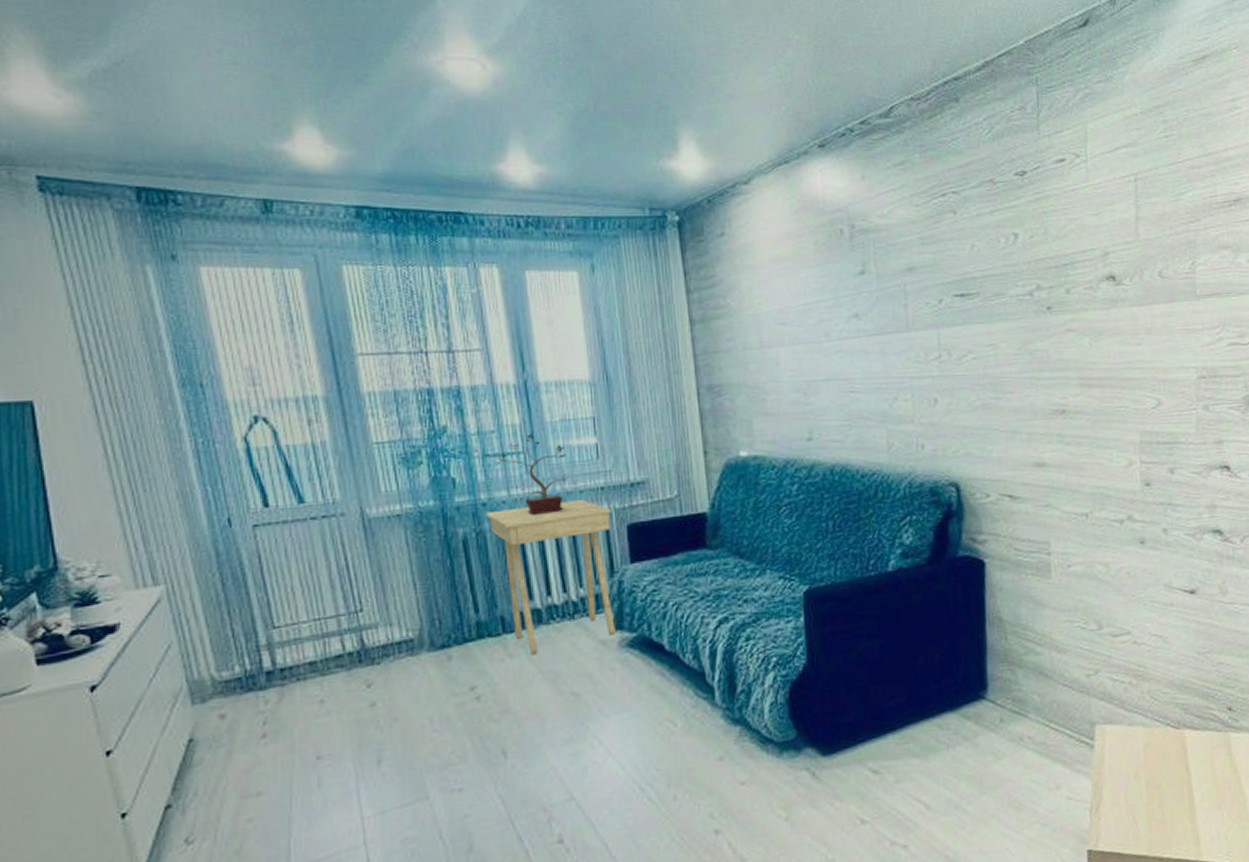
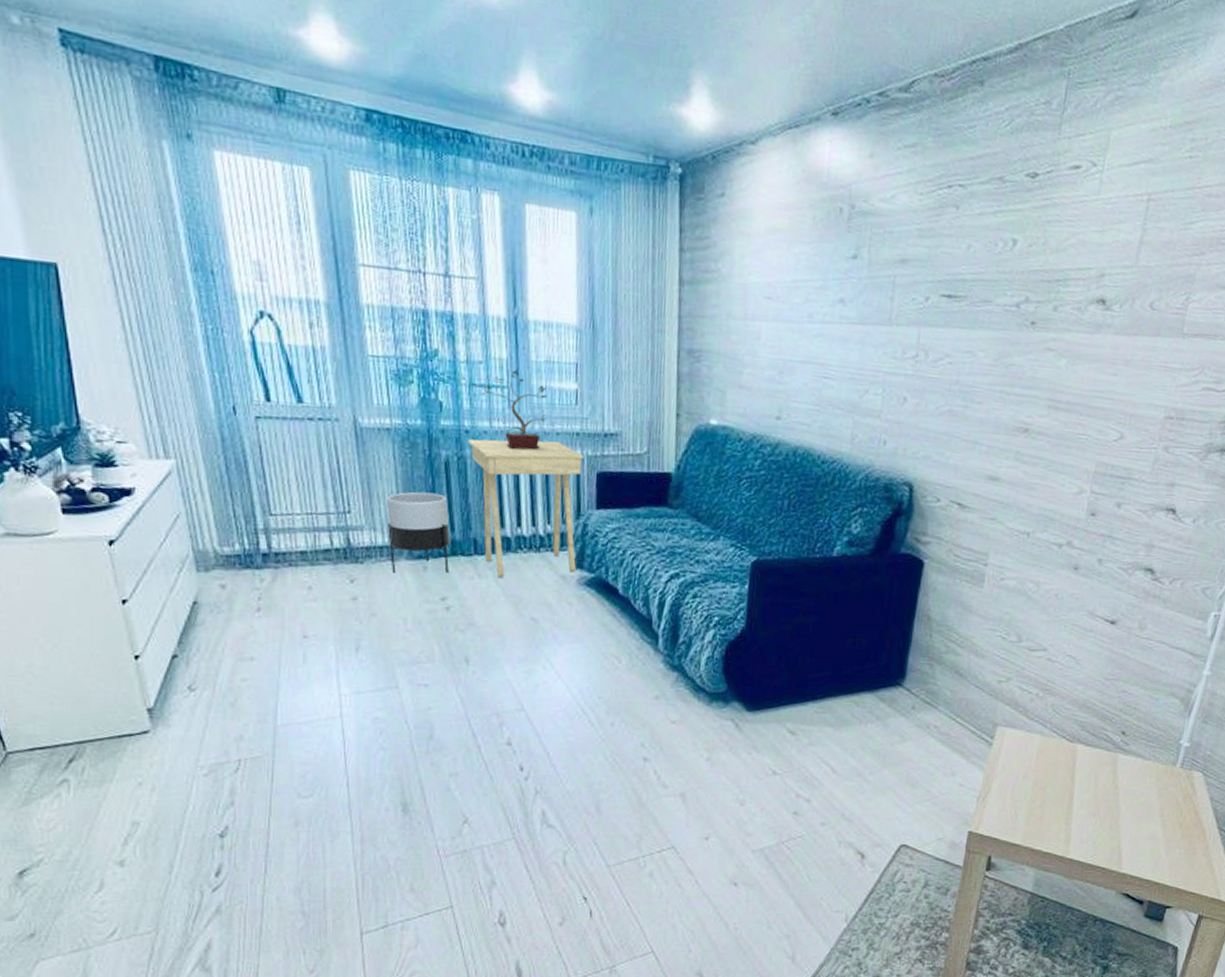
planter: none [401,574,476,669] -> present [386,491,451,573]

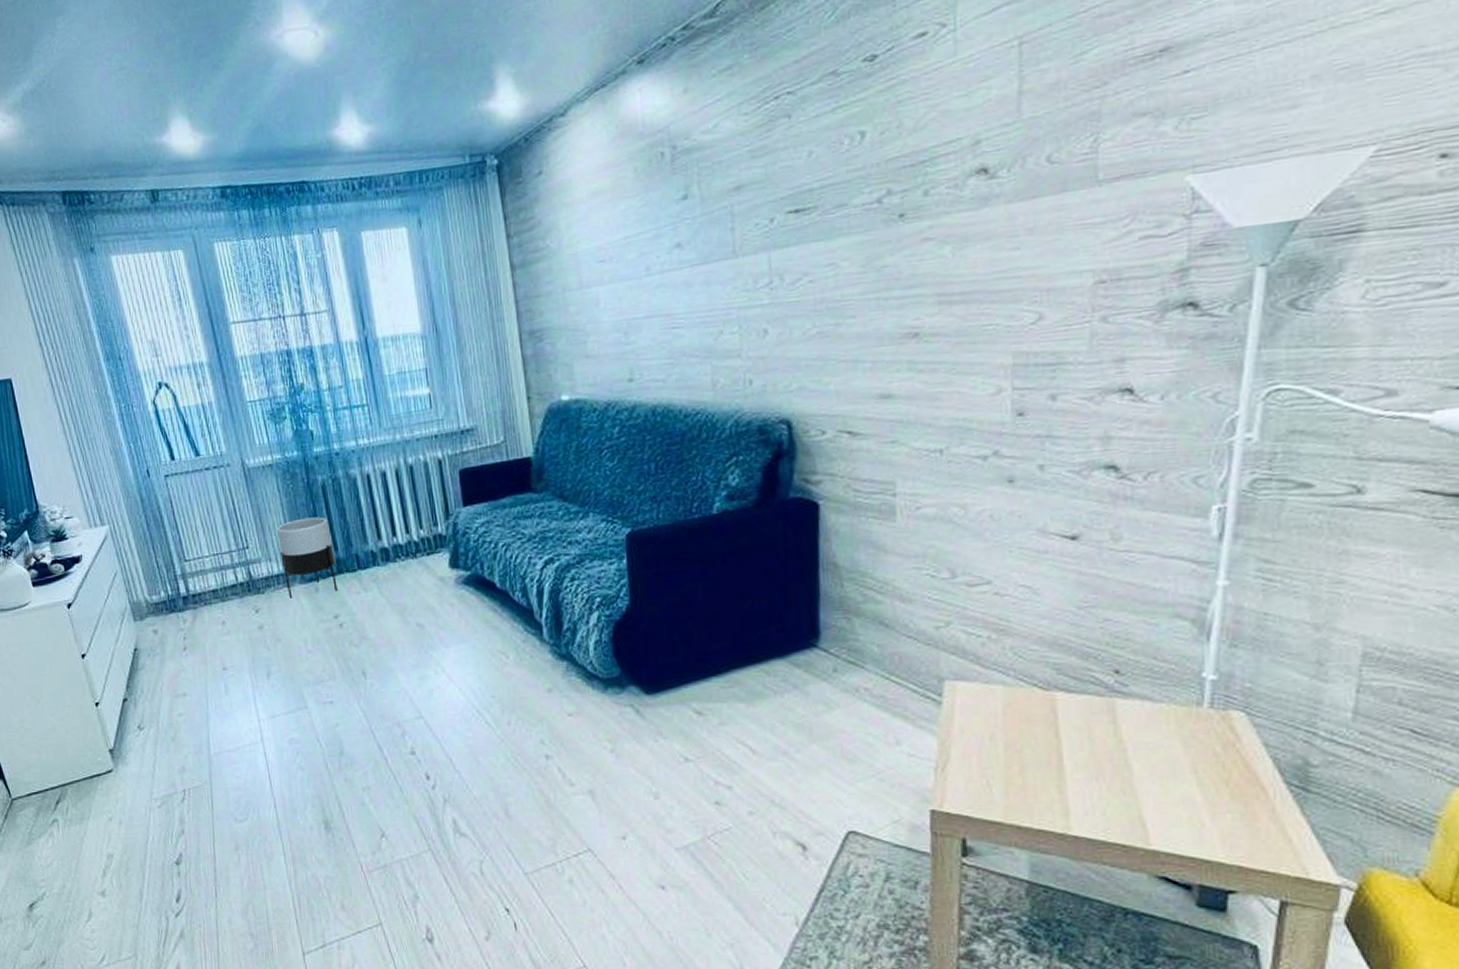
side table: present [468,439,584,579] -> none [339,446,452,590]
potted plant: present [470,369,548,451] -> none [334,386,406,463]

